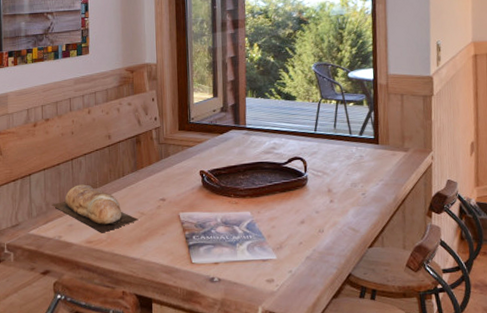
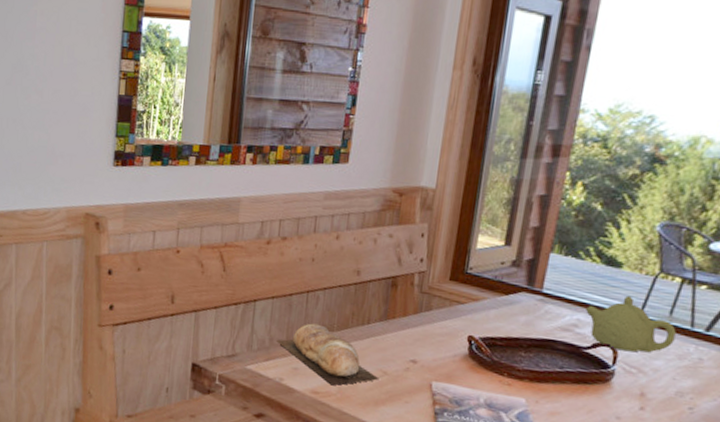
teapot: none [278,119,342,161] -> present [586,295,676,353]

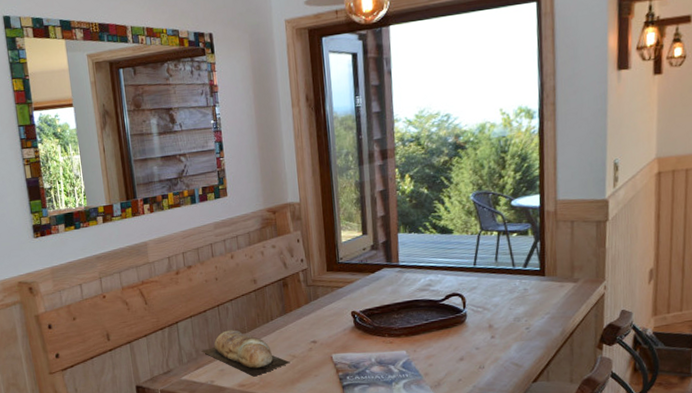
teapot: present [586,295,676,353] -> none [434,253,504,297]

